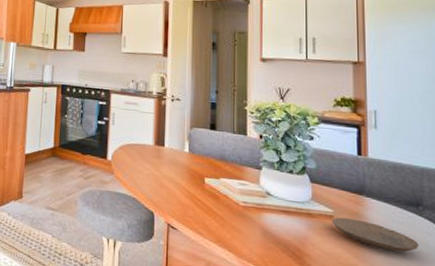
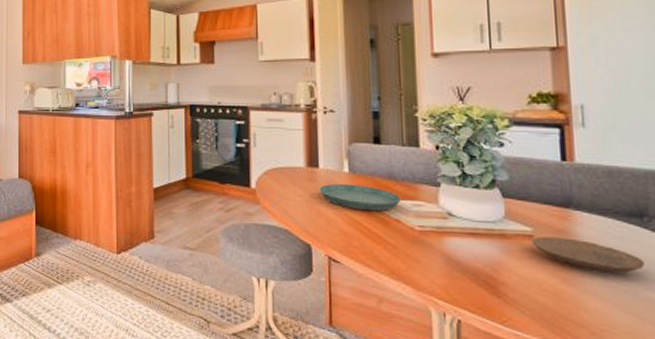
saucer: none [164,161,230,187] -> present [319,183,401,211]

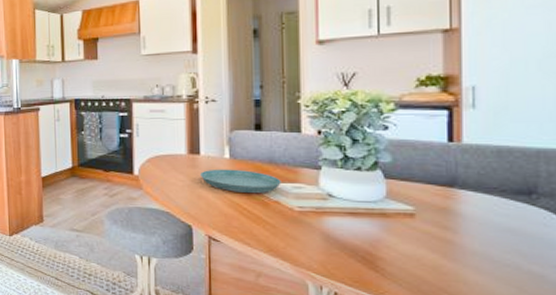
plate: present [531,236,644,273] -> none [412,215,529,248]

